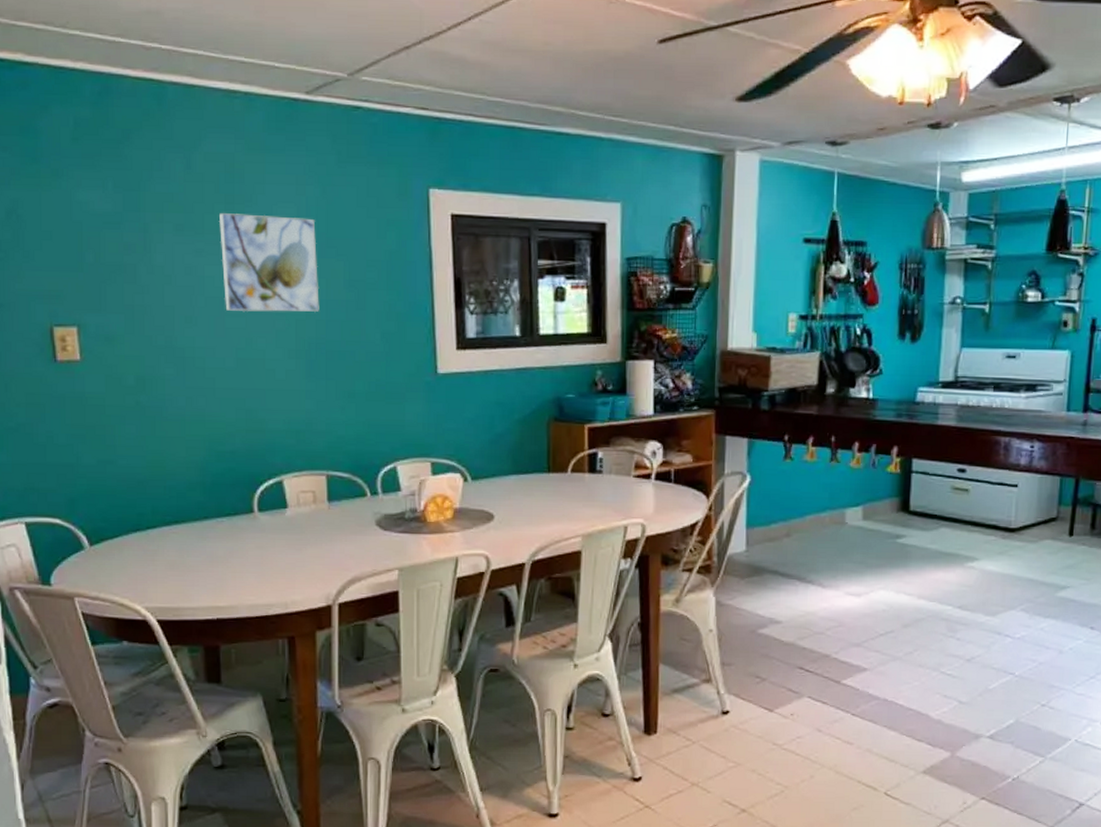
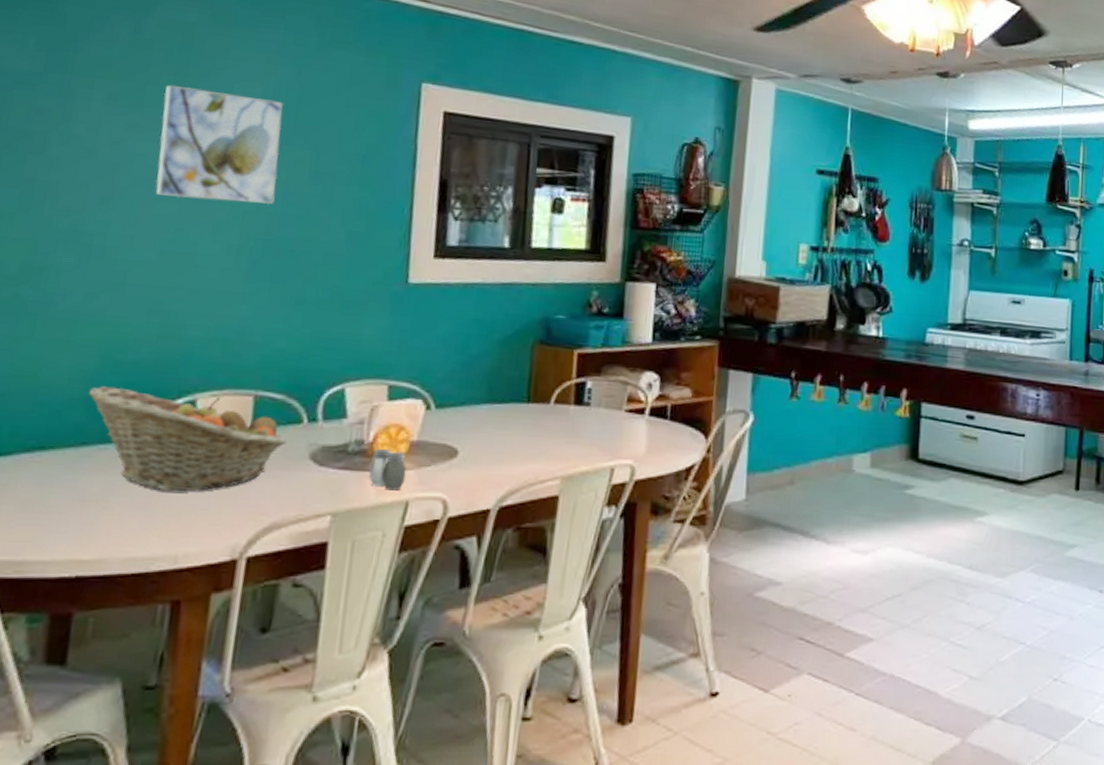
fruit basket: none [202,472,356,554] -> present [88,386,286,492]
salt and pepper shaker: none [424,516,453,549] -> present [369,449,407,491]

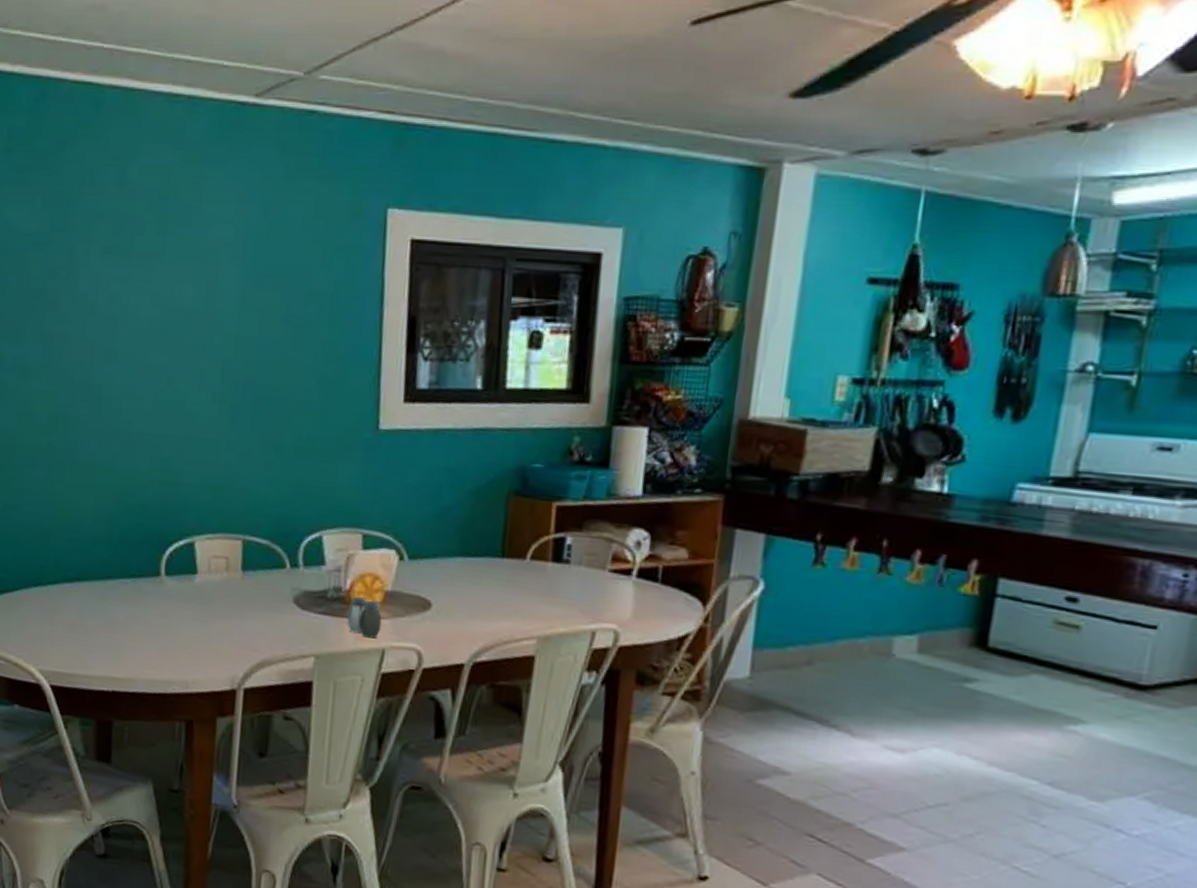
fruit basket: present [88,386,286,492] -> none [109,526,272,626]
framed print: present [155,85,284,205] -> none [148,234,255,352]

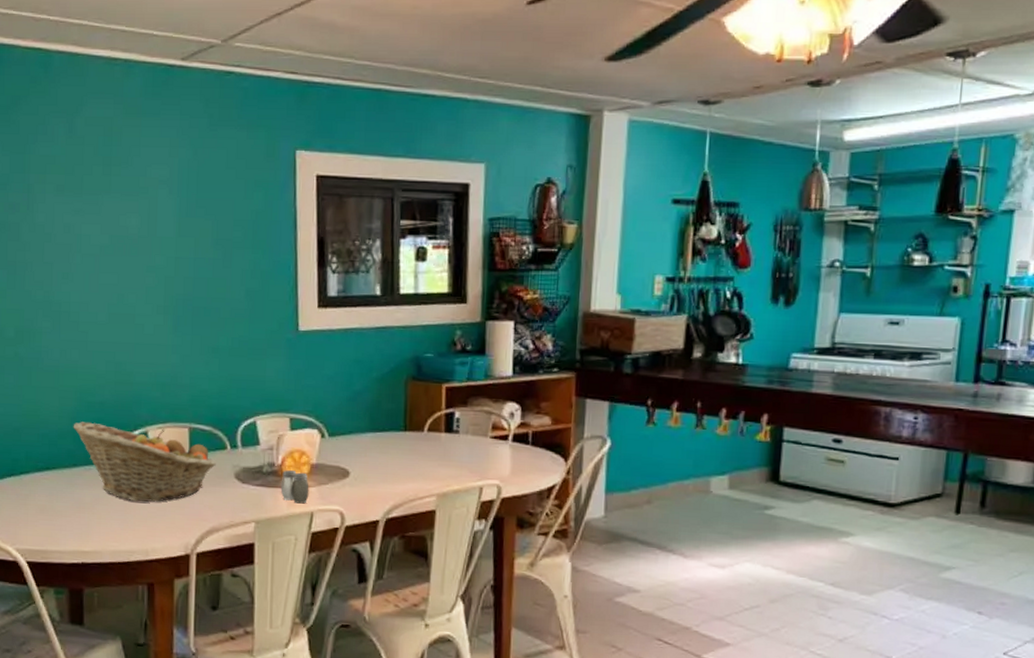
fruit basket: none [109,526,272,626] -> present [73,421,216,502]

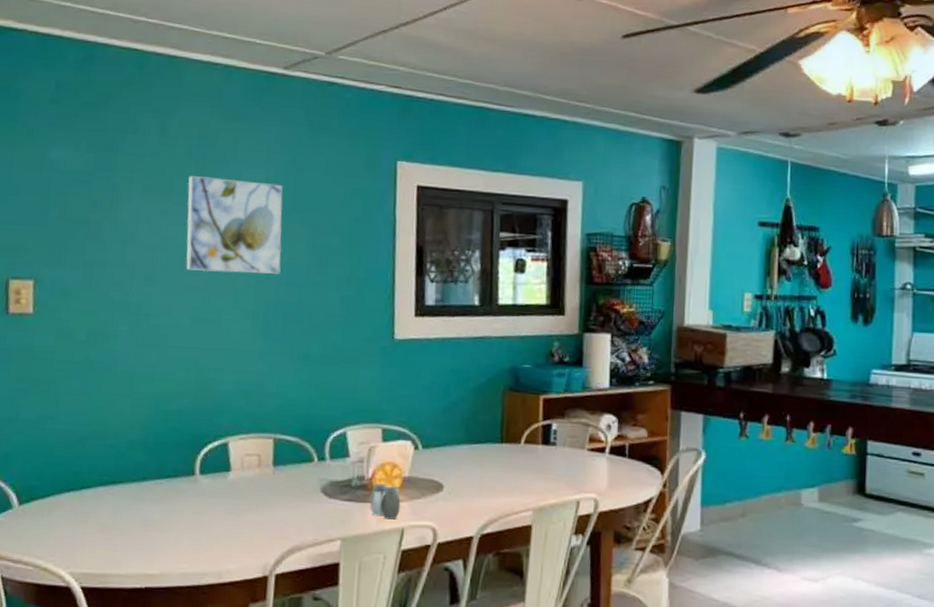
fruit basket: present [73,421,216,502] -> none [145,431,301,519]
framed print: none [96,174,188,270] -> present [185,176,284,275]

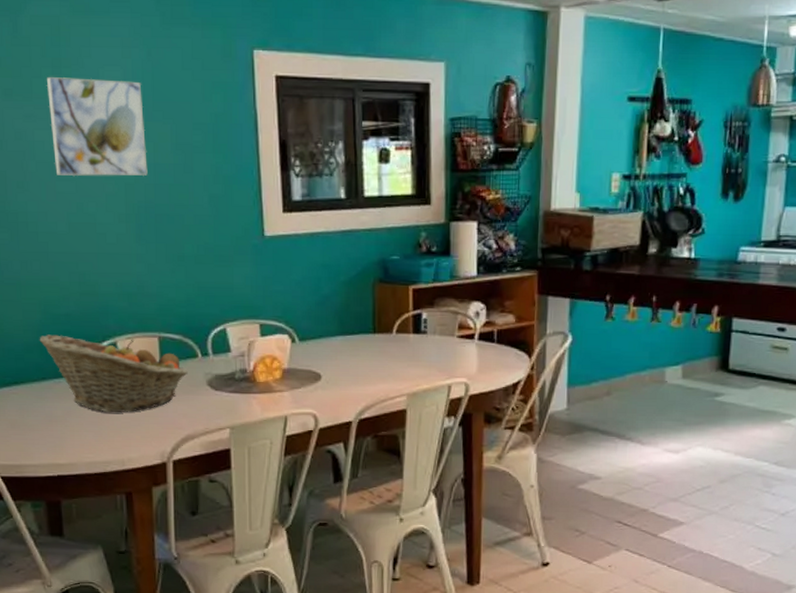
fruit basket: none [145,431,301,519] -> present [39,334,188,413]
salt and pepper shaker: present [370,484,401,520] -> none [254,376,282,408]

